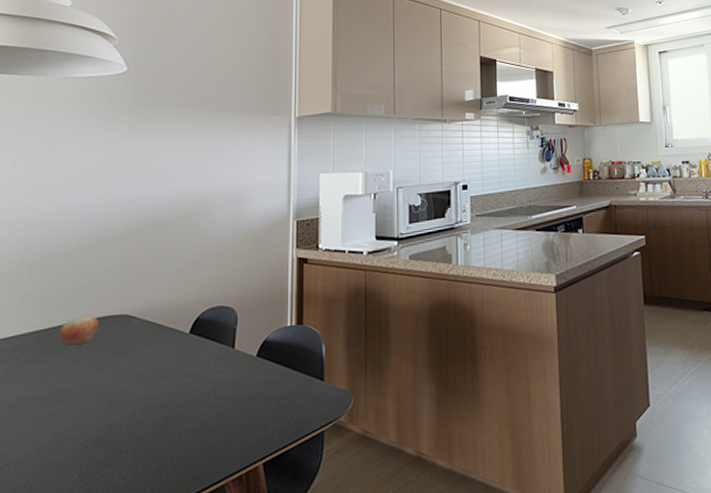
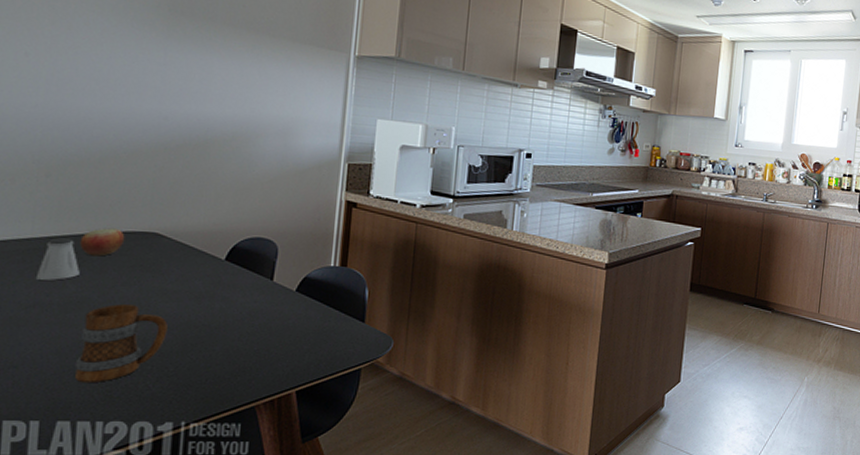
saltshaker: none [20,330,59,376] -> present [35,237,80,281]
mug: none [55,389,139,479] -> present [74,303,168,384]

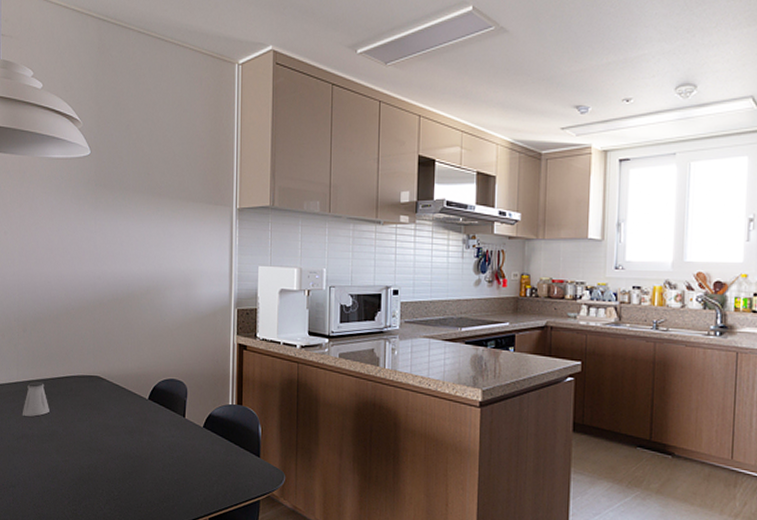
mug: present [74,303,168,384] -> none [51,436,111,503]
apple: present [79,228,125,257] -> none [48,373,78,397]

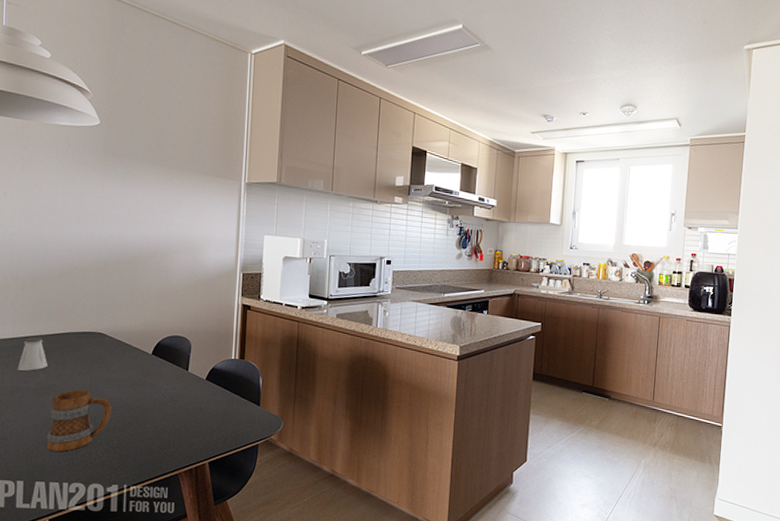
mug: none [51,436,111,503] -> present [46,389,111,453]

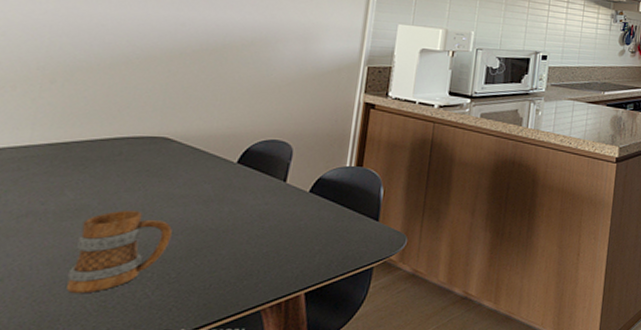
saltshaker: present [17,337,48,371] -> none [30,144,81,188]

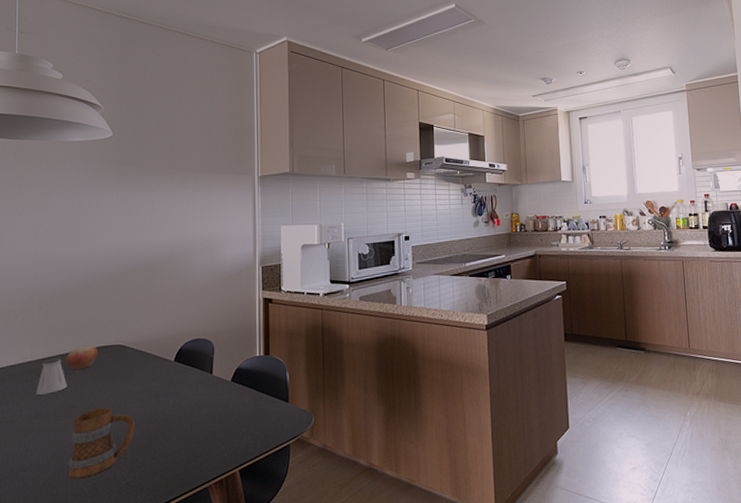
saltshaker: none [30,144,81,188] -> present [35,357,67,395]
apple: none [82,133,132,163] -> present [66,345,98,370]

